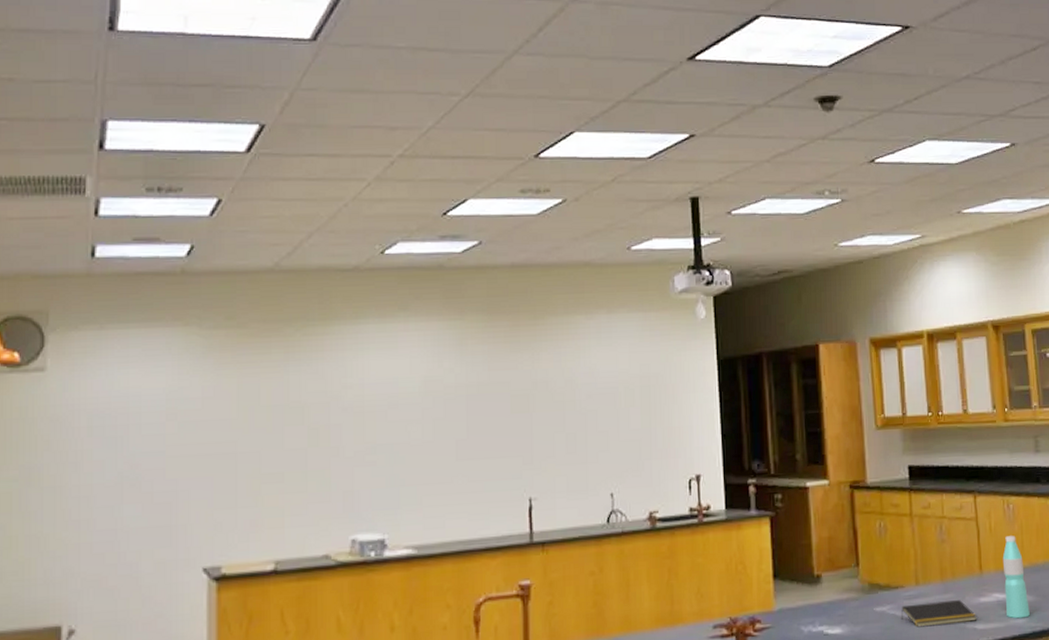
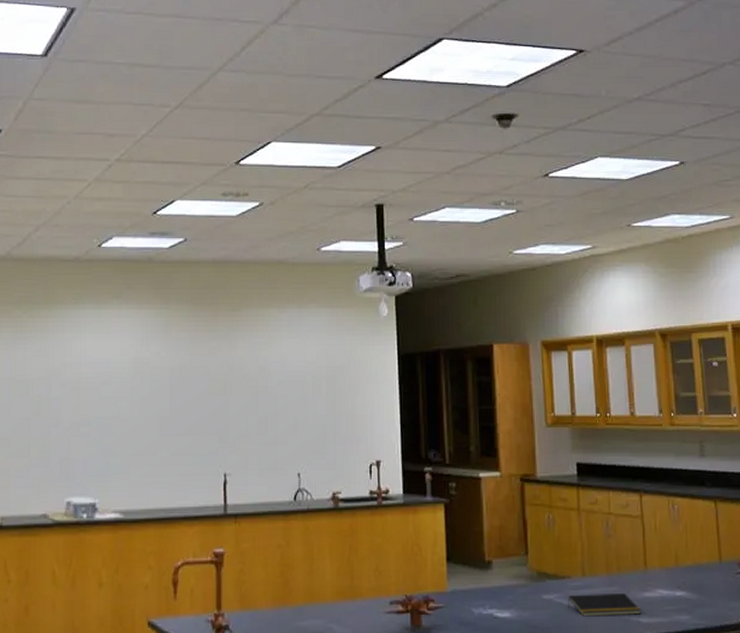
water bottle: present [1002,536,1030,619] -> none [667,535,693,615]

